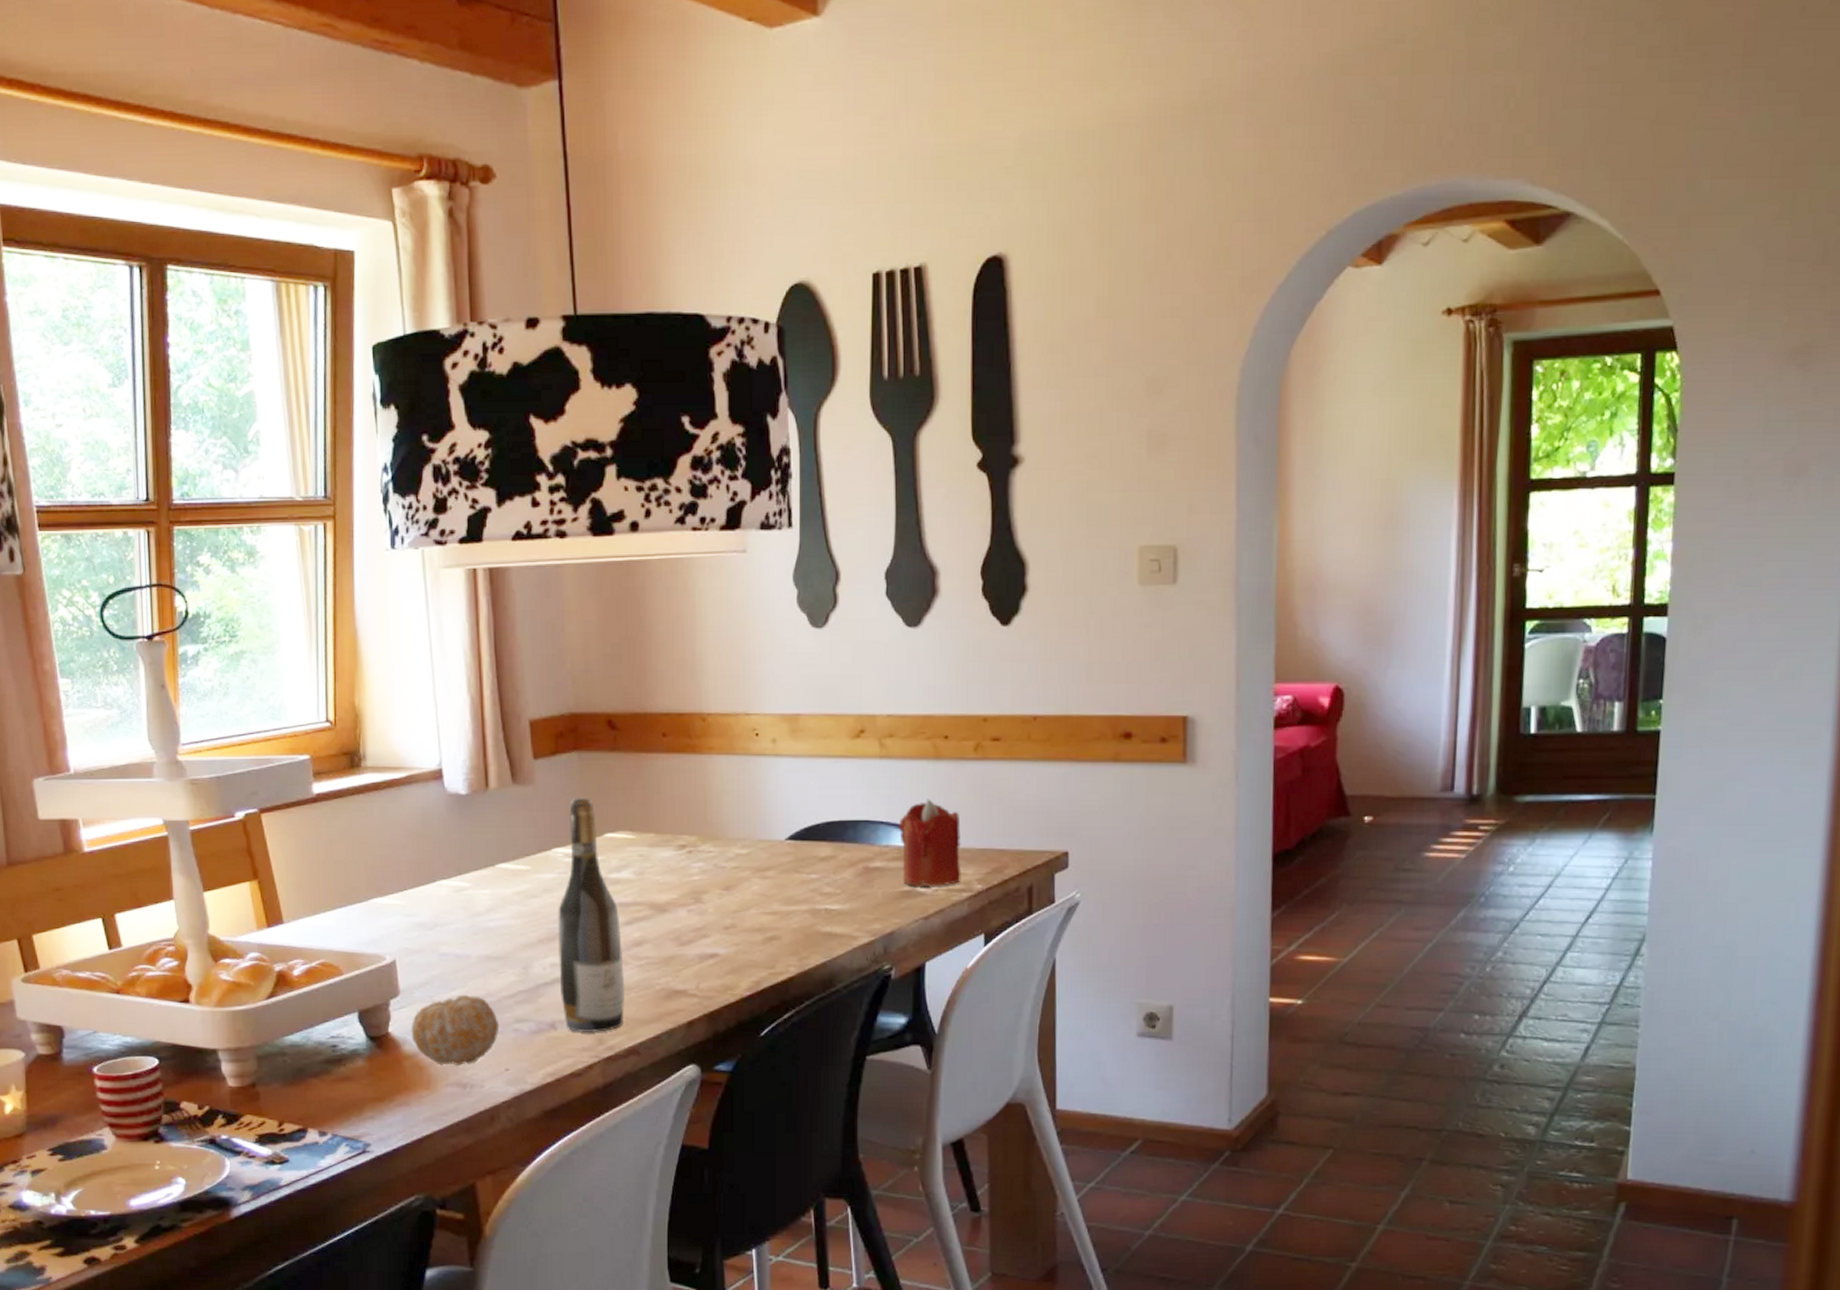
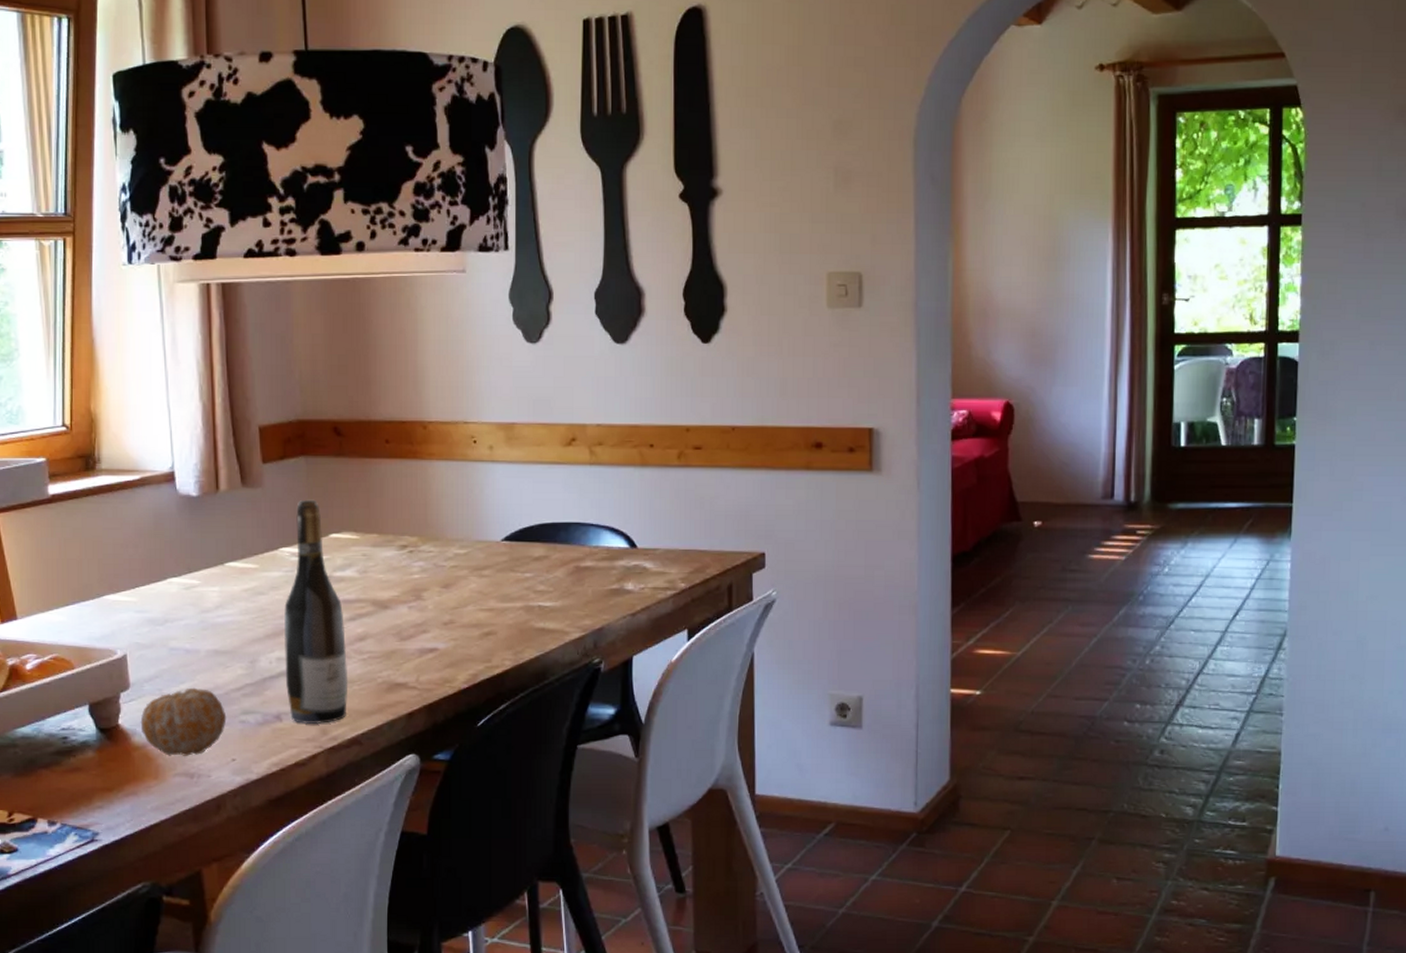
candle: present [899,799,961,886] -> none [608,503,666,585]

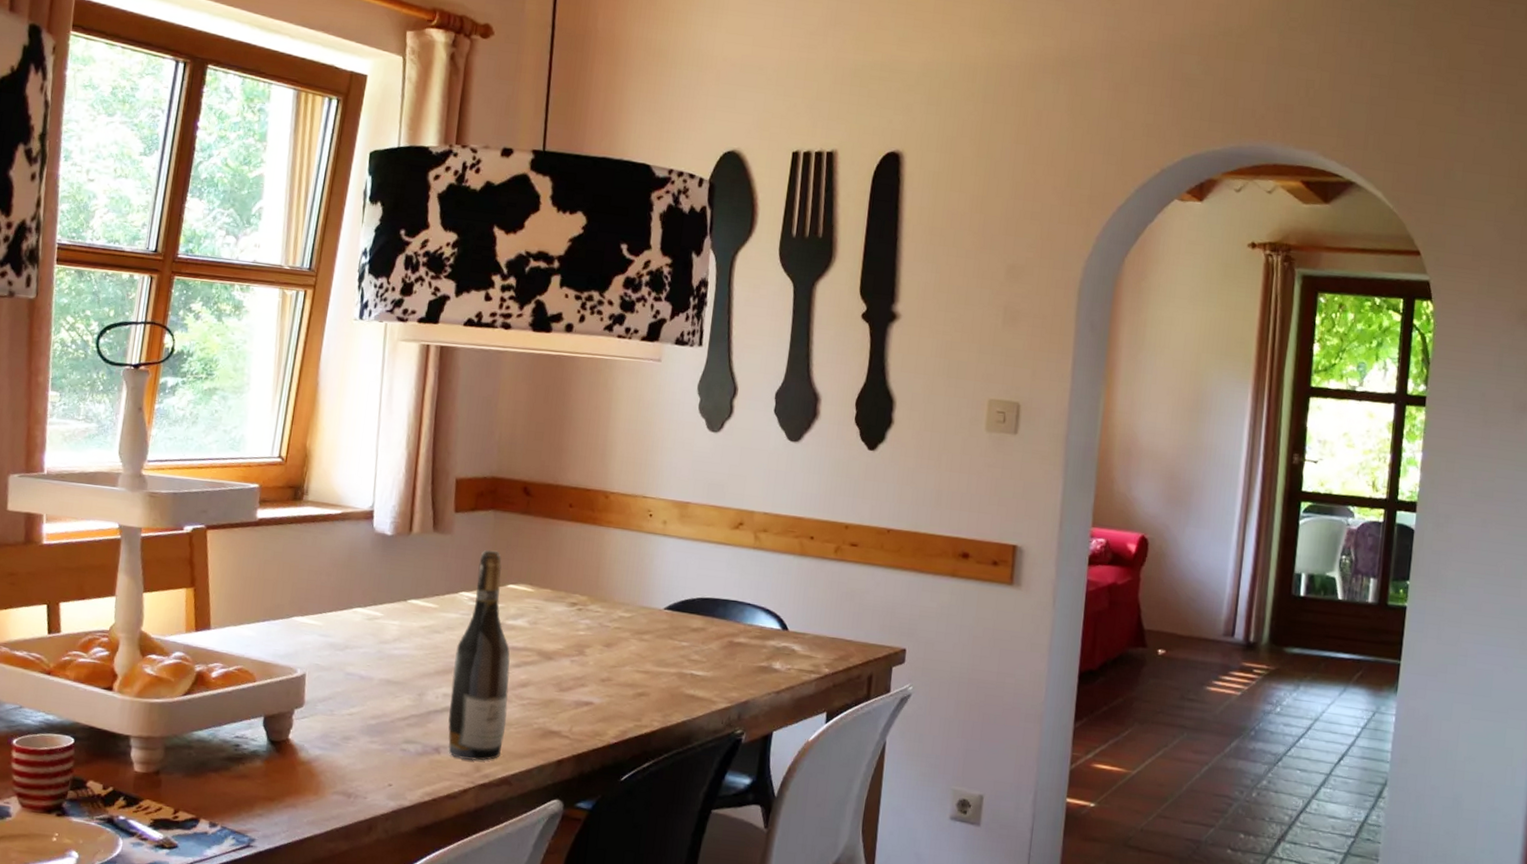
fruit: present [140,687,227,756] -> none [309,712,390,776]

